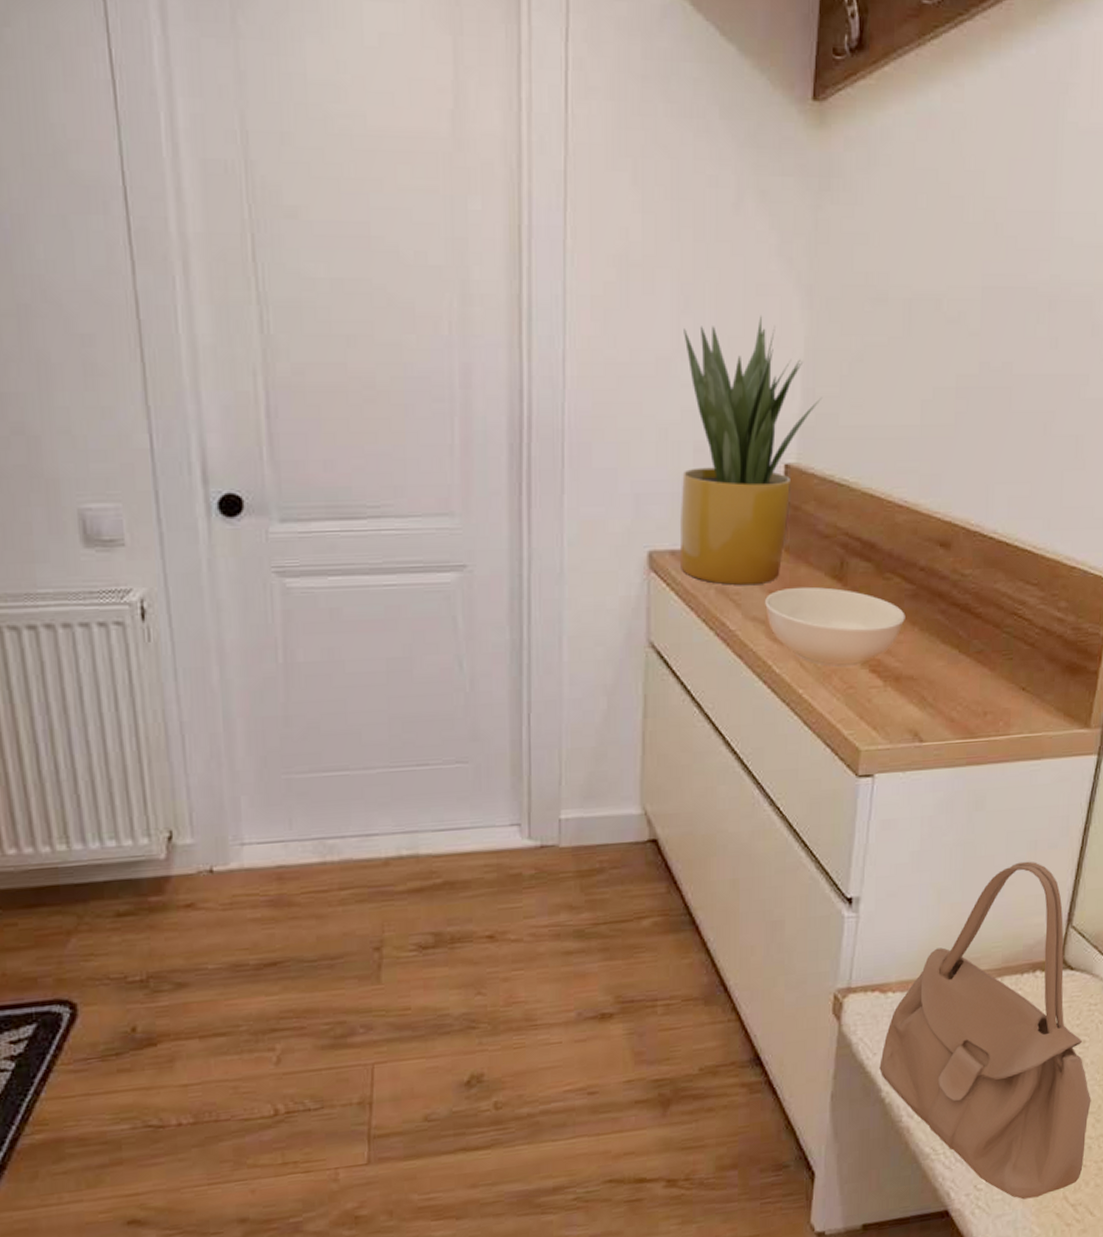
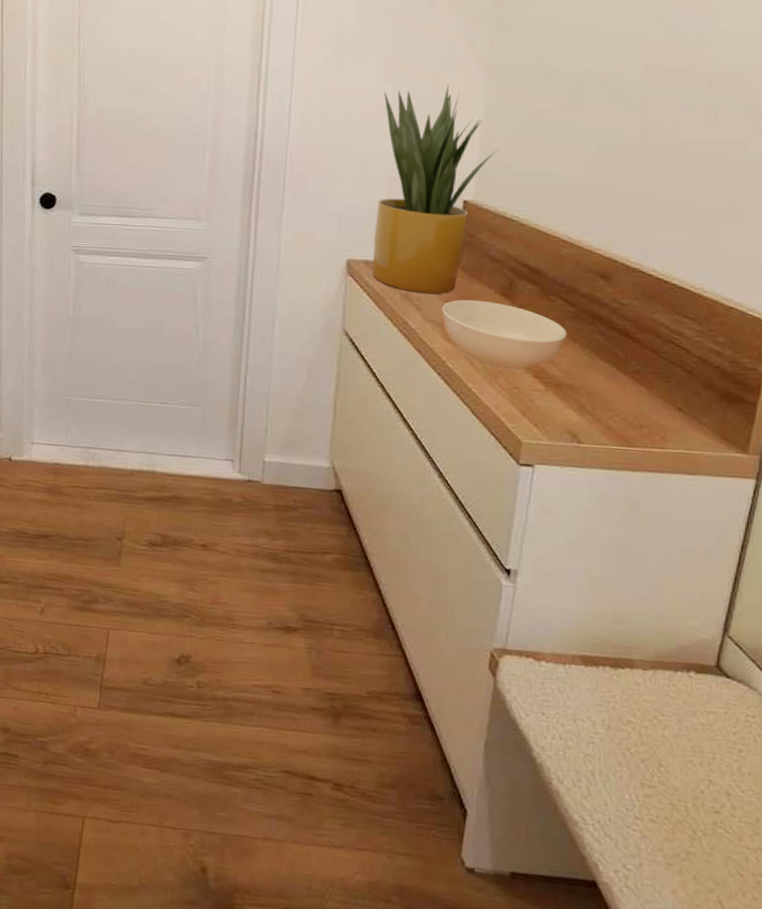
handbag: present [879,861,1091,1200] -> none [531,566,749,894]

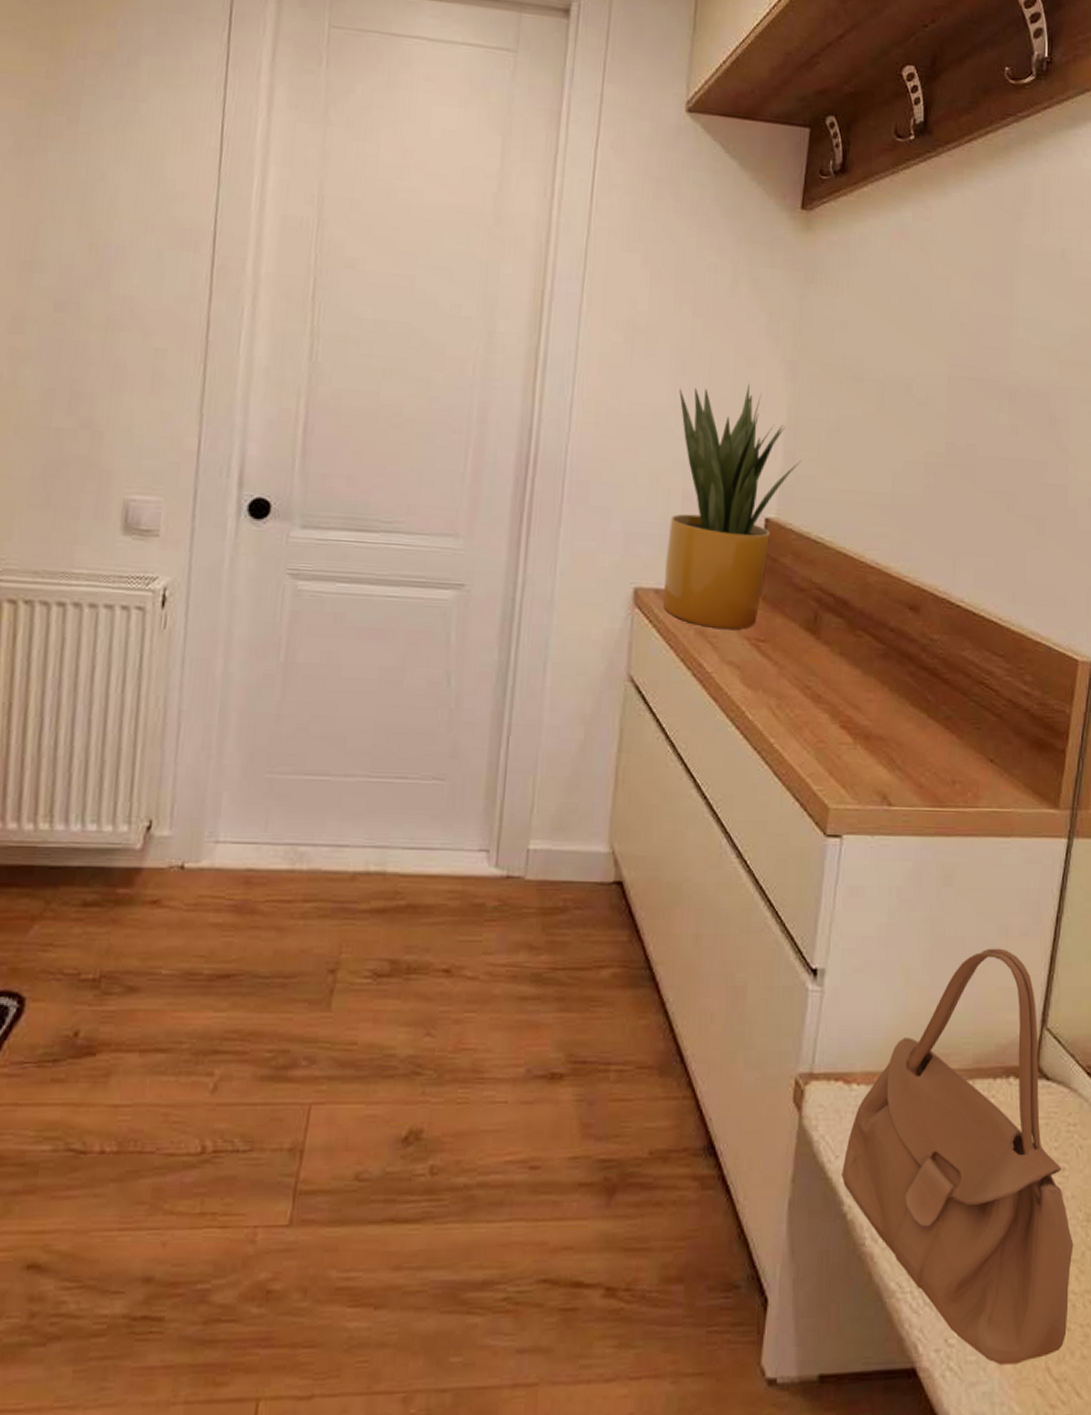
bowl: present [441,299,567,371] -> none [740,636,876,721]
handbag: none [531,566,749,894] -> present [841,948,1074,1365]

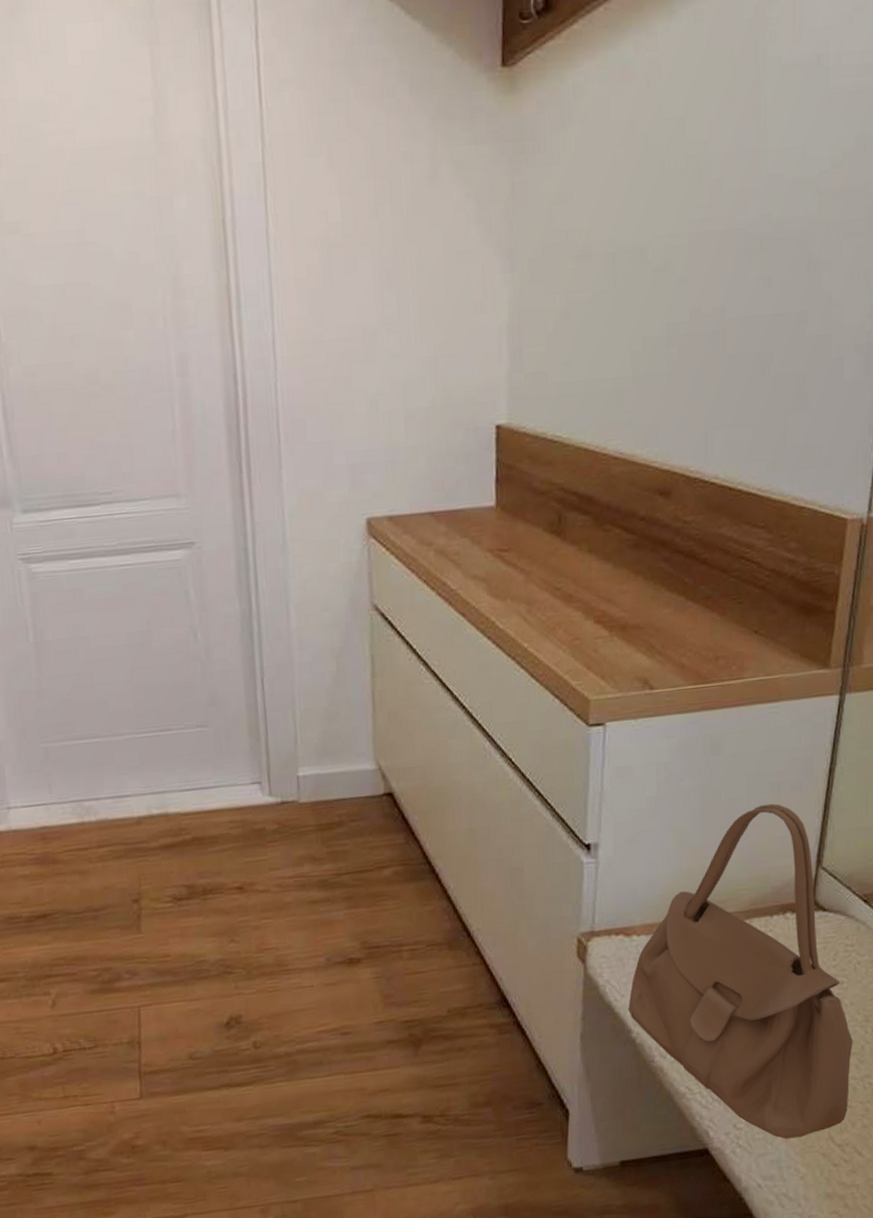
planter: present [663,382,802,629] -> none [387,282,530,546]

